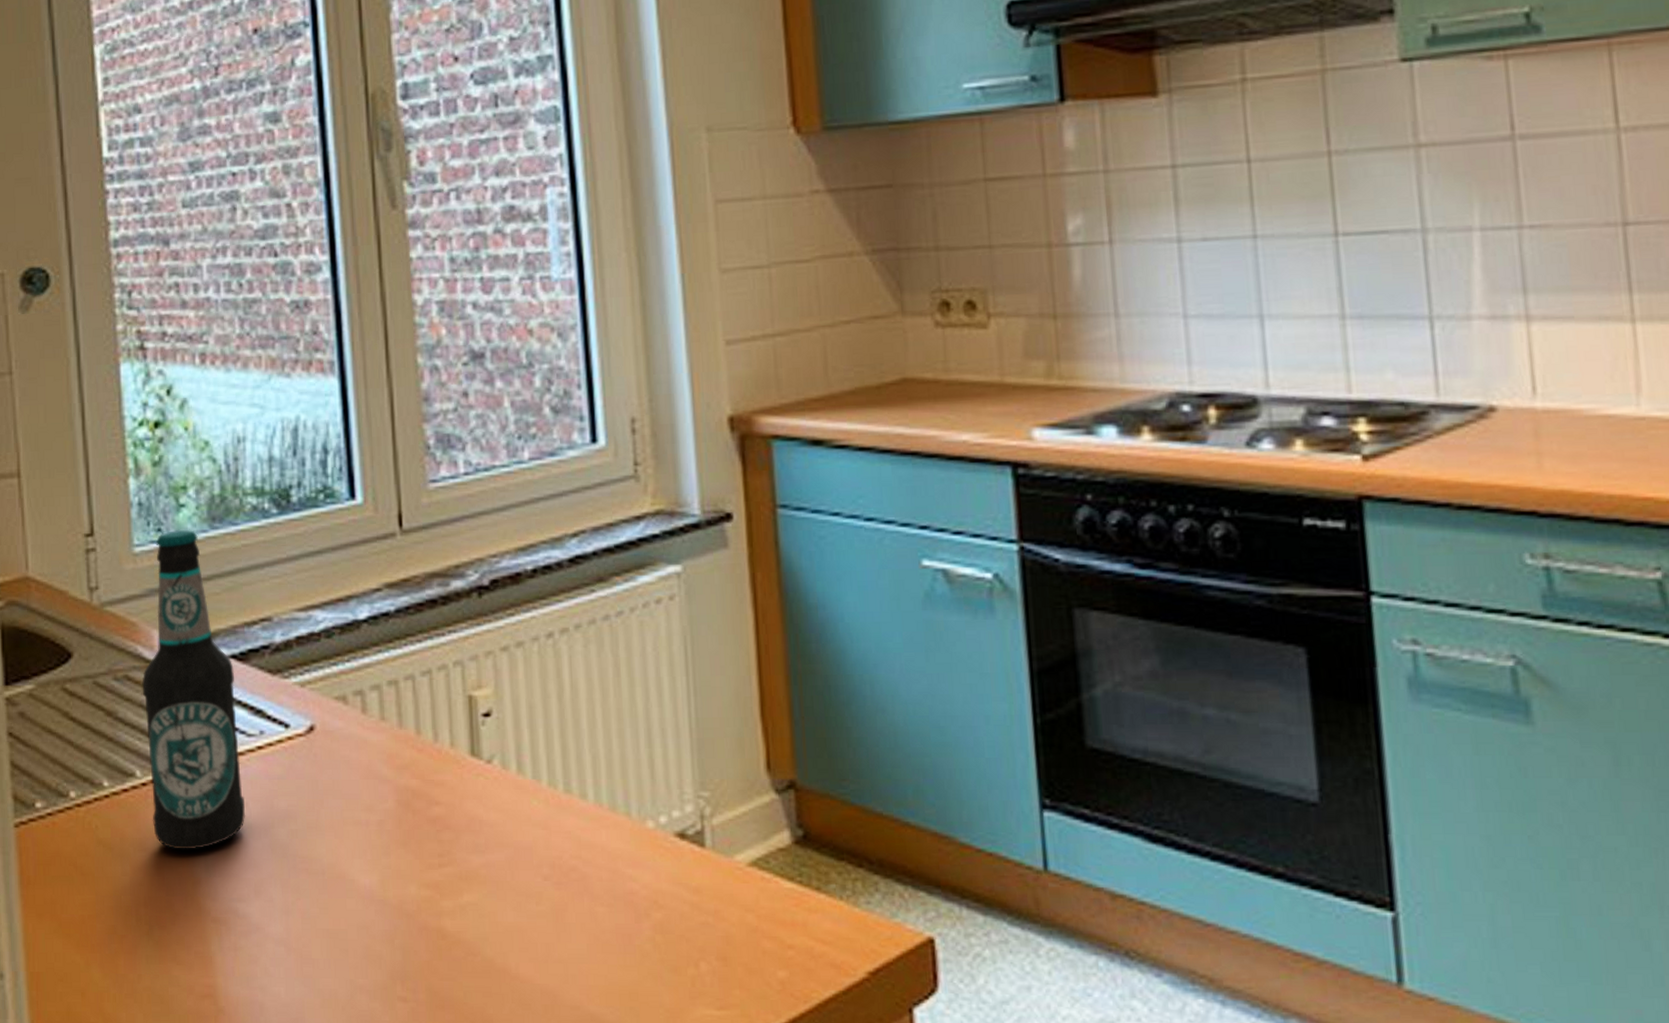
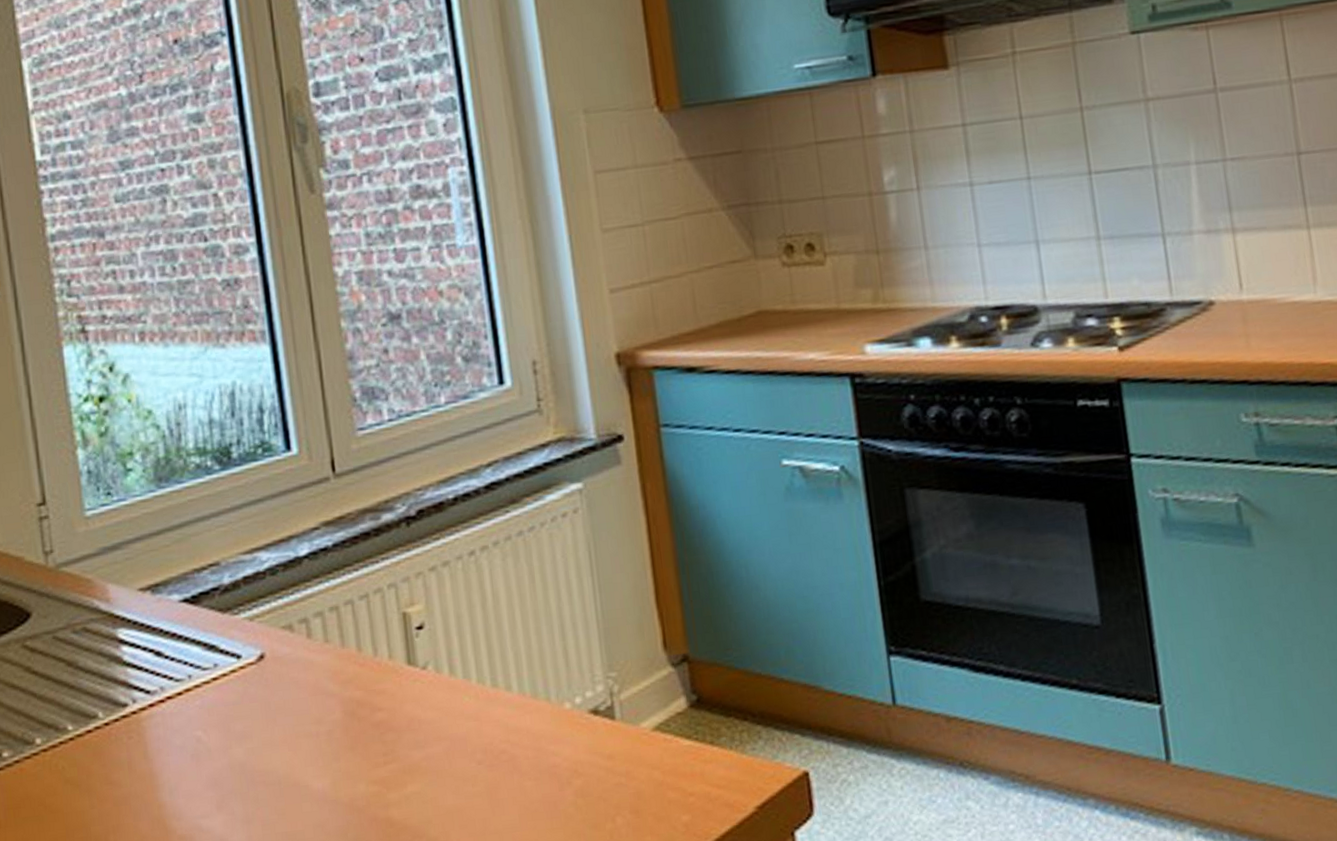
bottle: present [142,529,246,850] -> none [99,490,205,779]

